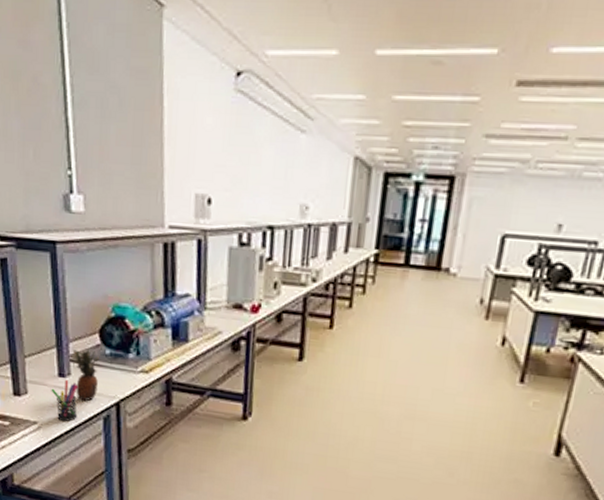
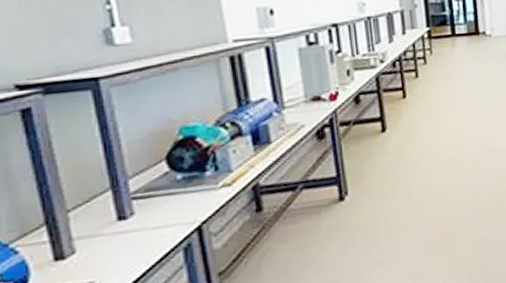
pen holder: present [51,379,77,422] -> none [109,221,149,271]
fruit: present [71,349,99,402] -> none [132,179,172,239]

